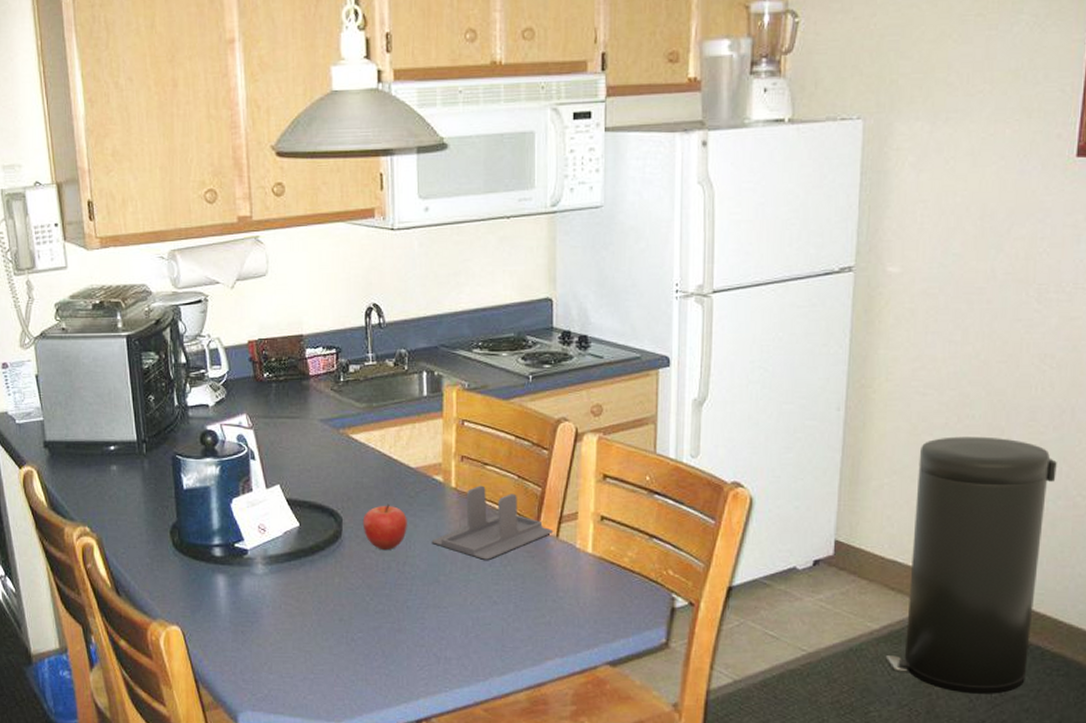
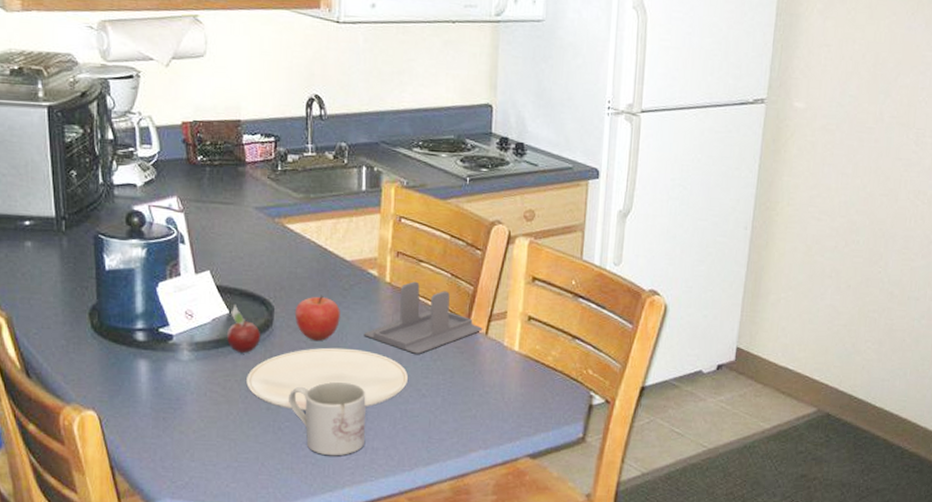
fruit: none [297,517,331,566] -> present [226,305,261,354]
plate: none [319,556,479,621] -> present [246,347,409,411]
mug: none [359,590,438,667] -> present [288,381,366,456]
pedal bin: present [885,436,1057,694] -> none [774,259,923,488]

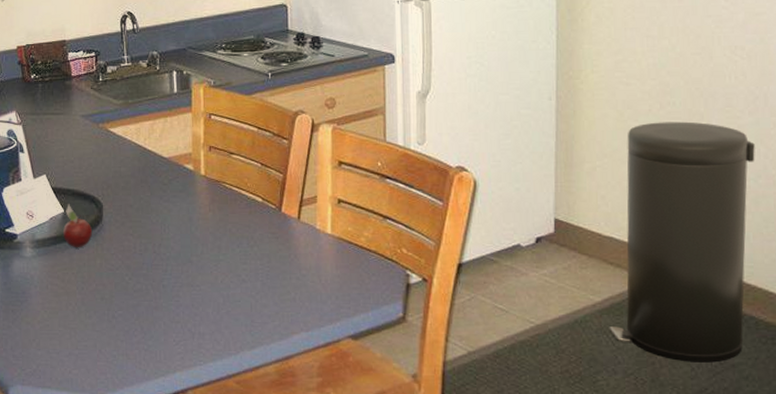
plate: present [246,347,409,411] -> none [82,239,229,299]
mug: present [288,381,366,456] -> none [119,270,192,342]
fruit: present [294,295,340,342] -> none [121,190,162,234]
napkin holder: present [363,281,483,354] -> none [184,173,295,241]
pedal bin: none [774,259,923,488] -> present [609,121,755,363]

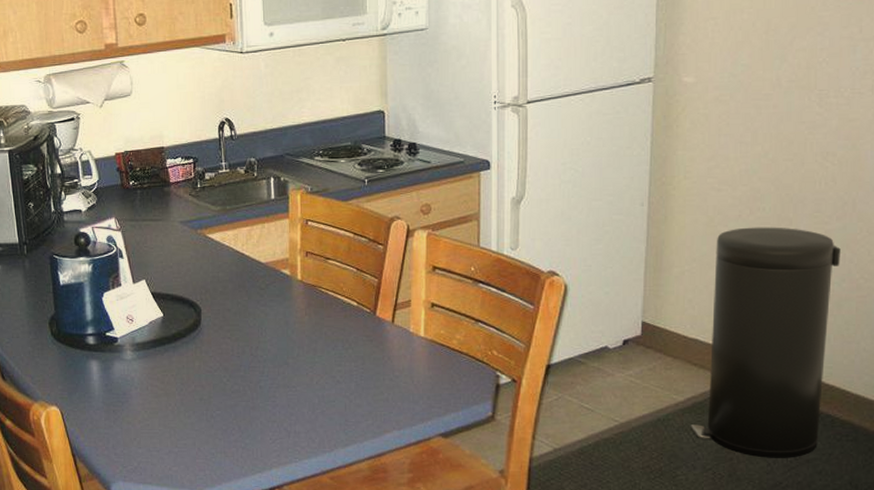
fruit: present [62,204,93,248] -> none [162,308,192,351]

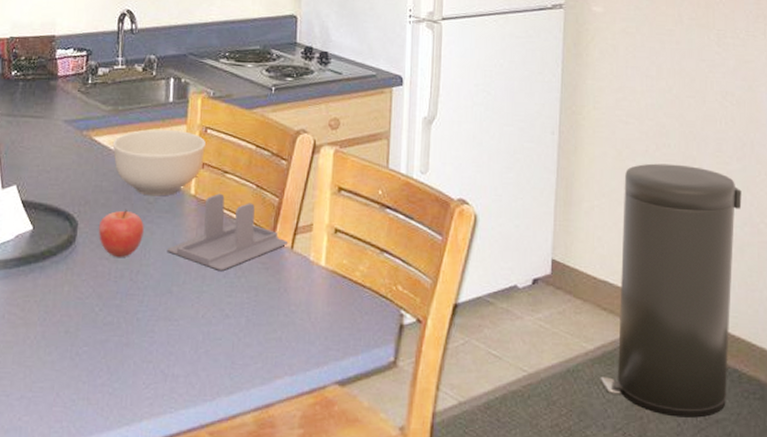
fruit: none [219,295,259,337] -> present [98,209,144,258]
bowl: none [224,223,308,283] -> present [112,129,207,197]
napkin holder: none [280,277,389,344] -> present [167,193,289,271]

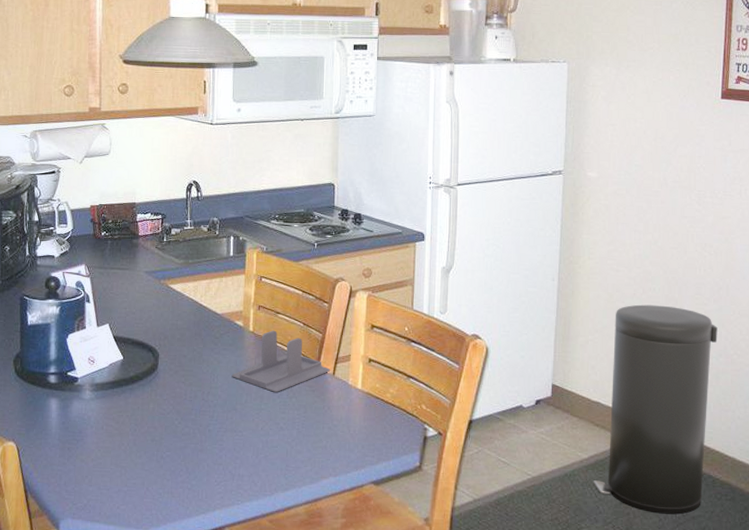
fruit: present [98,209,144,258] -> none [175,343,212,382]
bowl: present [112,129,207,197] -> none [185,278,262,333]

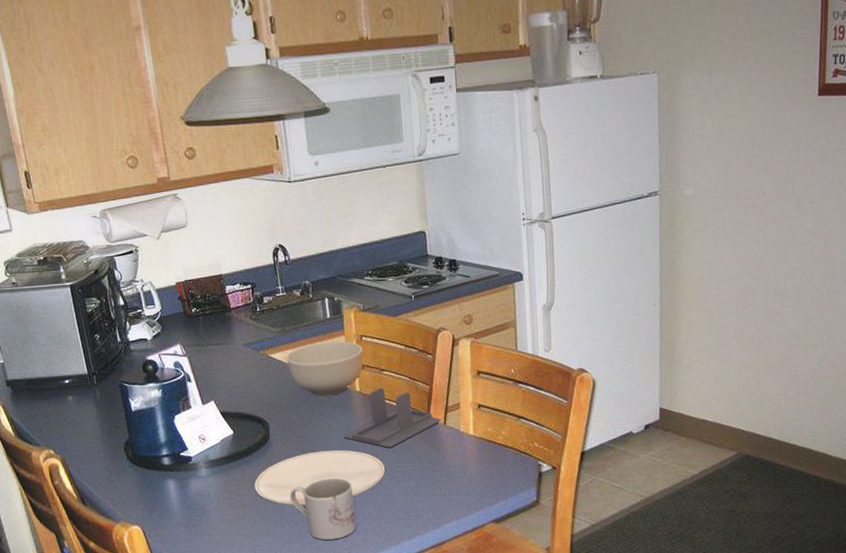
plate: none [136,387,269,442] -> present [254,450,386,506]
mug: none [169,416,234,482] -> present [289,478,357,541]
bowl: none [185,278,262,333] -> present [286,341,364,397]
pedal bin: present [593,304,718,515] -> none [704,318,819,517]

